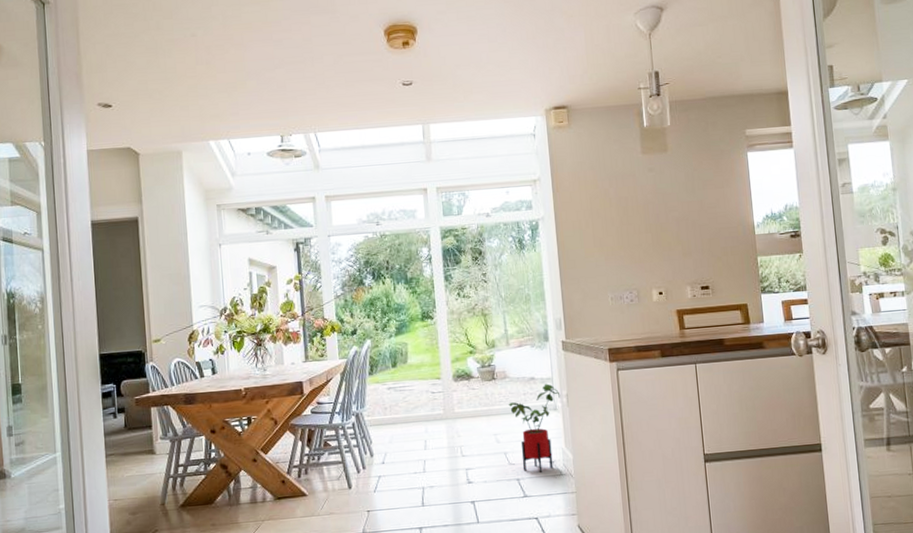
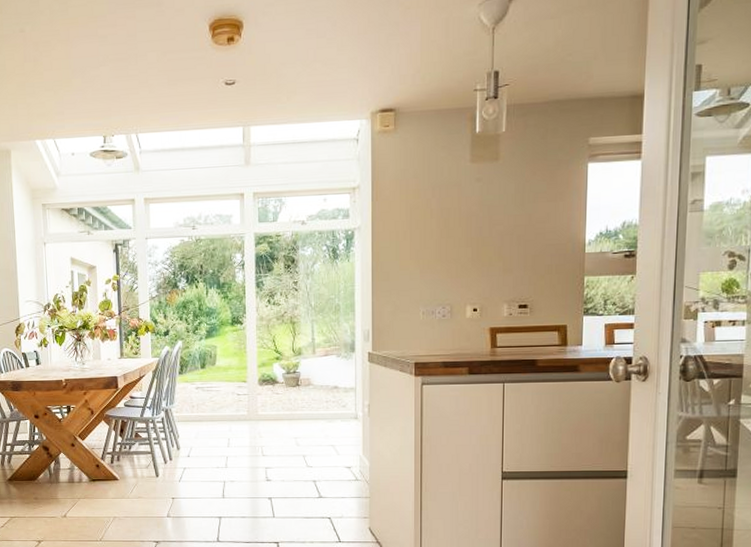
house plant: present [508,383,561,472] -> none [310,393,363,476]

